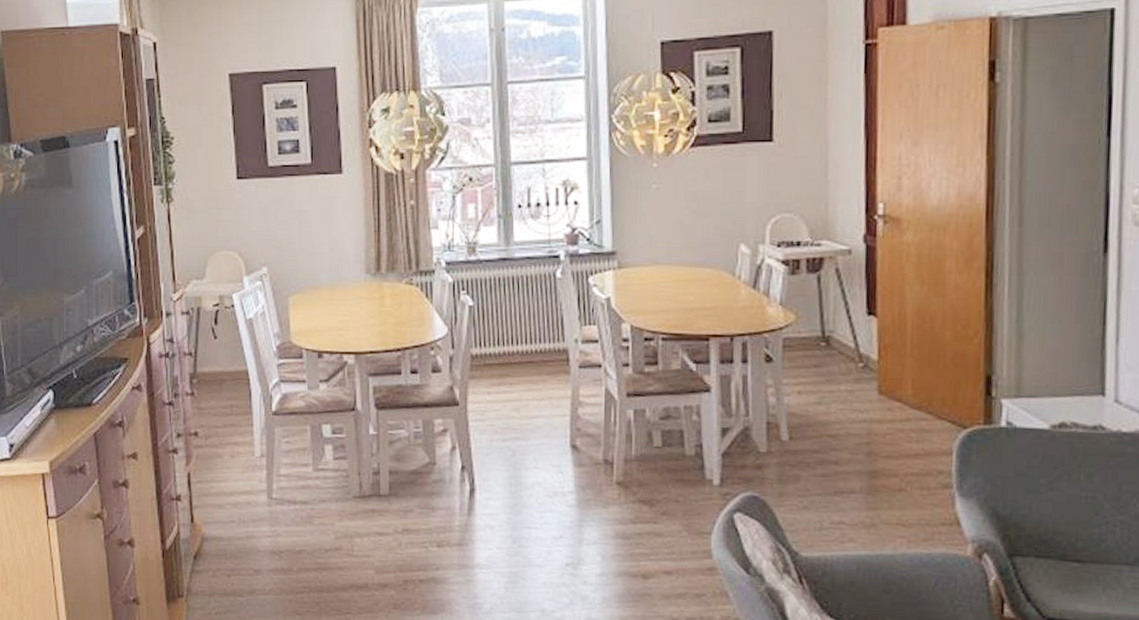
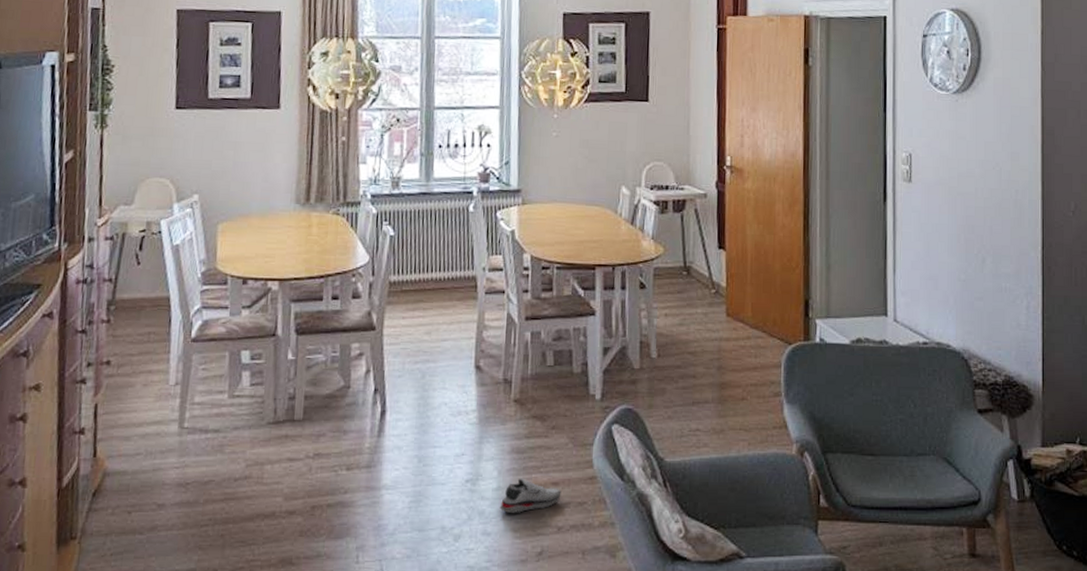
shoe: none [605,564,675,601] -> present [499,478,562,513]

